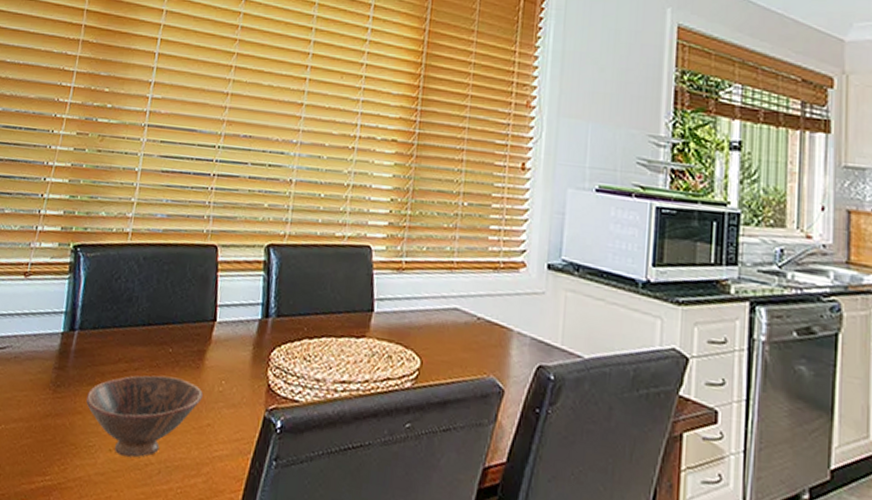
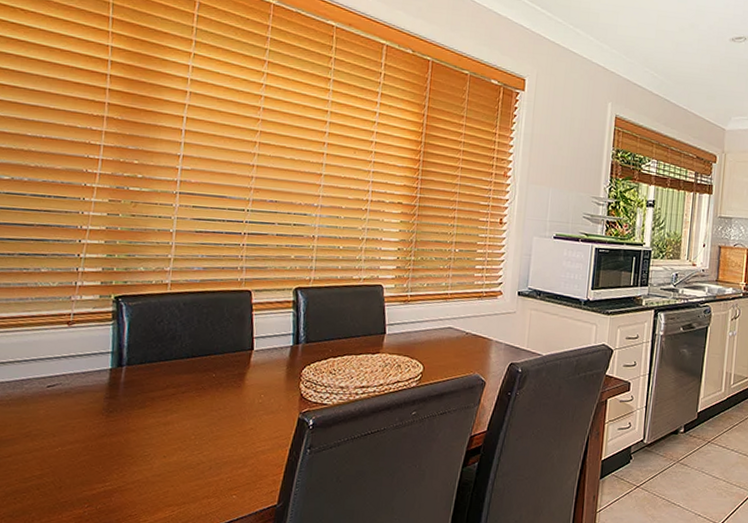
bowl: present [86,375,204,458] -> none [139,395,246,460]

